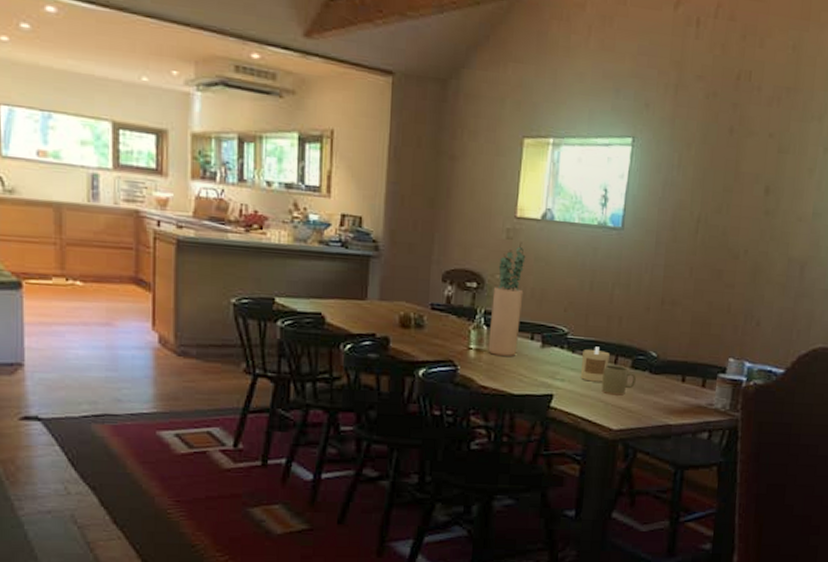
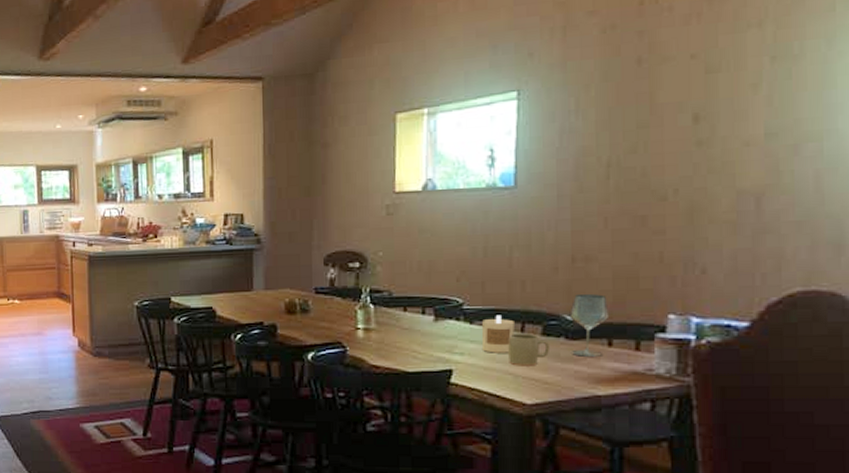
vase: present [488,242,526,357] -> none [376,216,410,334]
wine glass: none [653,333,686,392] -> present [569,293,610,358]

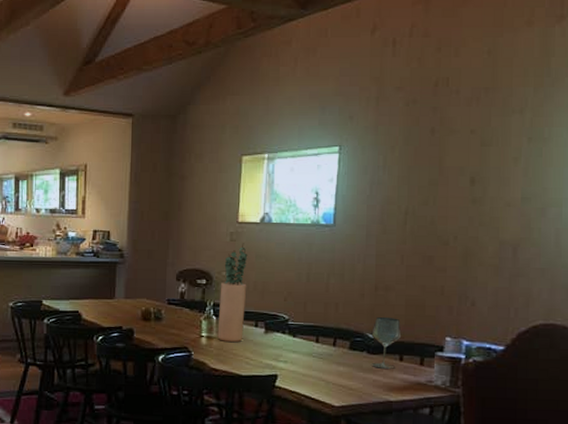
vase: none [376,216,410,334] -> present [217,243,248,343]
candle: present [481,315,516,353] -> none [301,331,329,363]
mug: present [508,333,550,366] -> none [322,347,356,375]

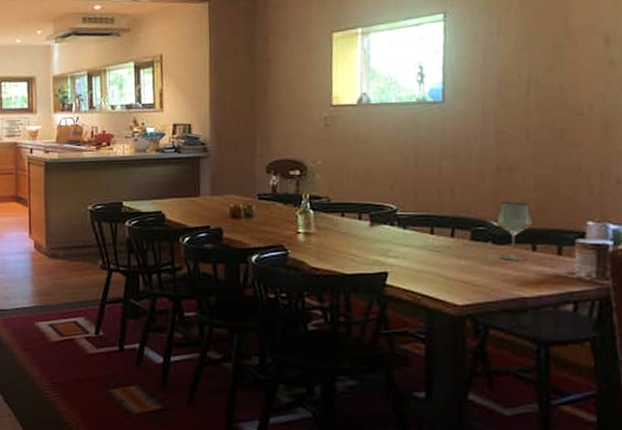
vase: present [217,243,248,343] -> none [316,128,347,238]

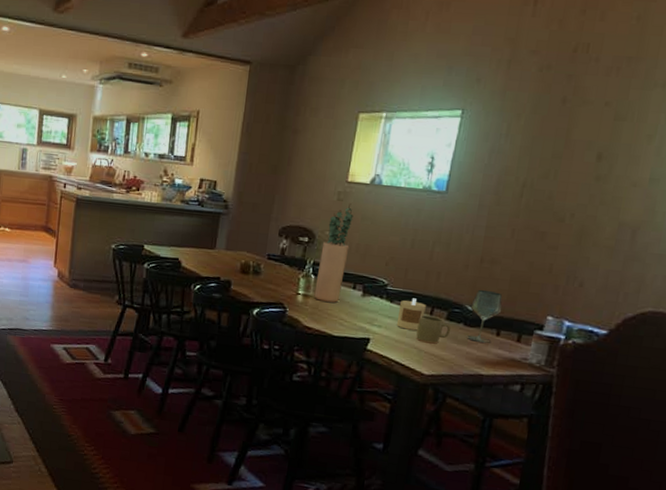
vase: none [316,128,347,238] -> present [314,203,354,303]
candle: none [414,221,446,257] -> present [396,298,427,331]
mug: none [439,238,479,269] -> present [416,315,451,344]

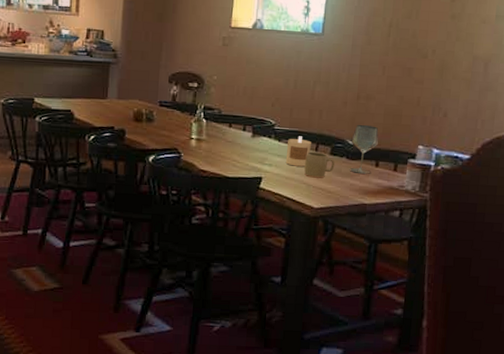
vase: present [314,203,354,303] -> none [207,48,239,146]

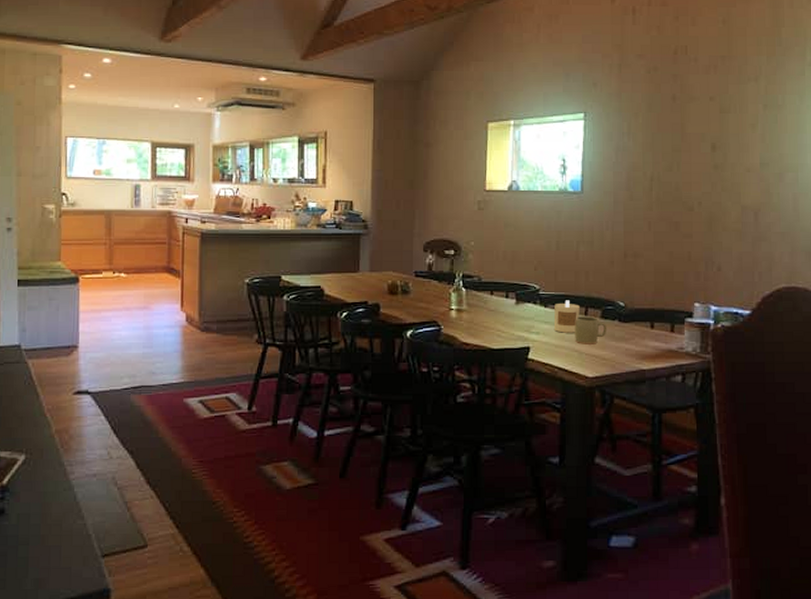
wine glass: present [350,124,379,175] -> none [622,284,652,338]

